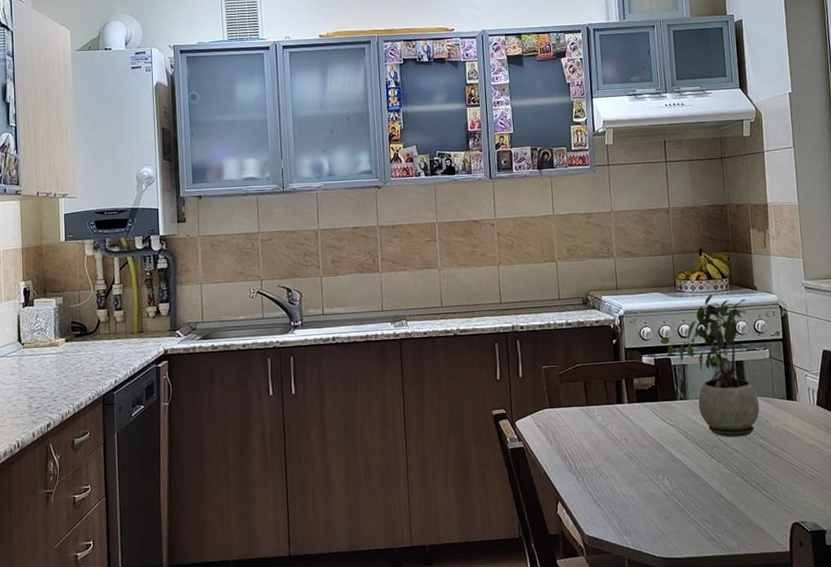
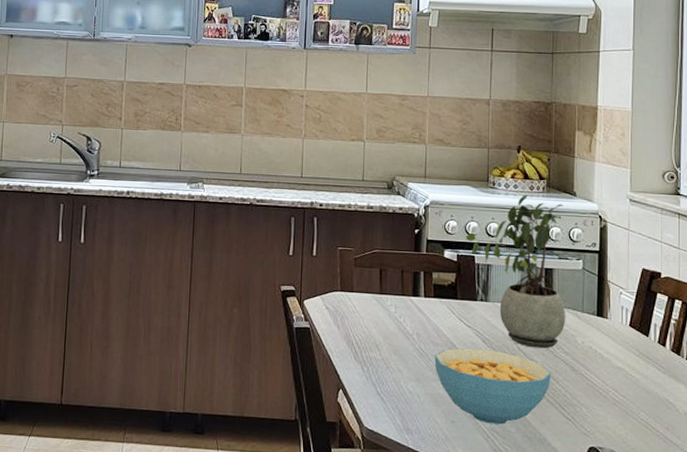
cereal bowl: none [643,444,752,515] -> present [434,348,552,425]

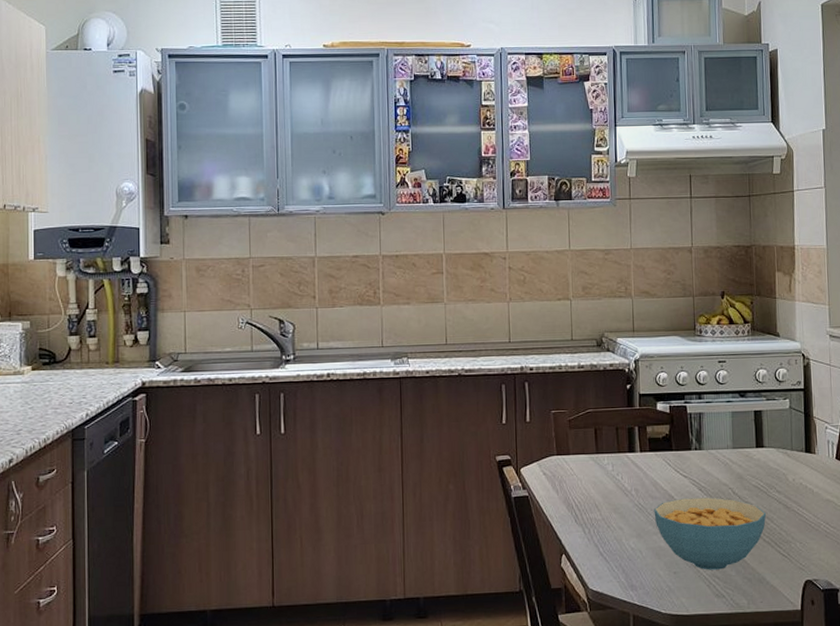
potted plant: present [466,195,566,349] -> none [677,340,777,491]

